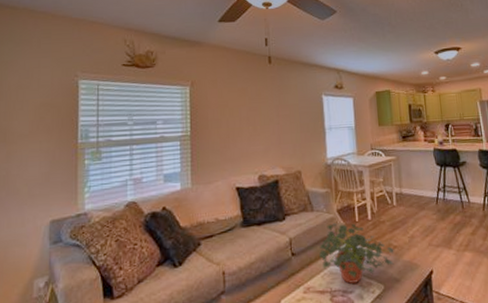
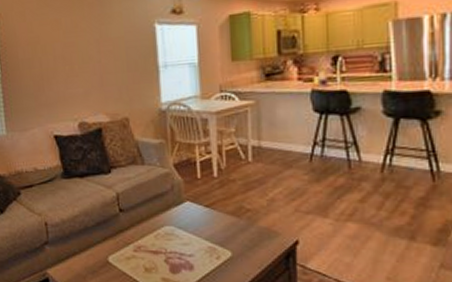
potted plant: present [319,223,394,284] -> none [151,179,247,246]

